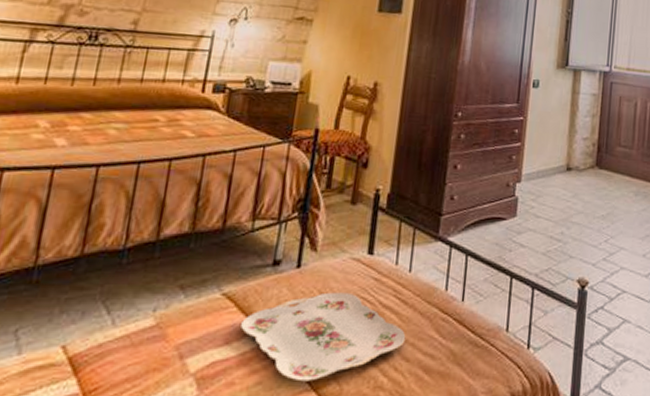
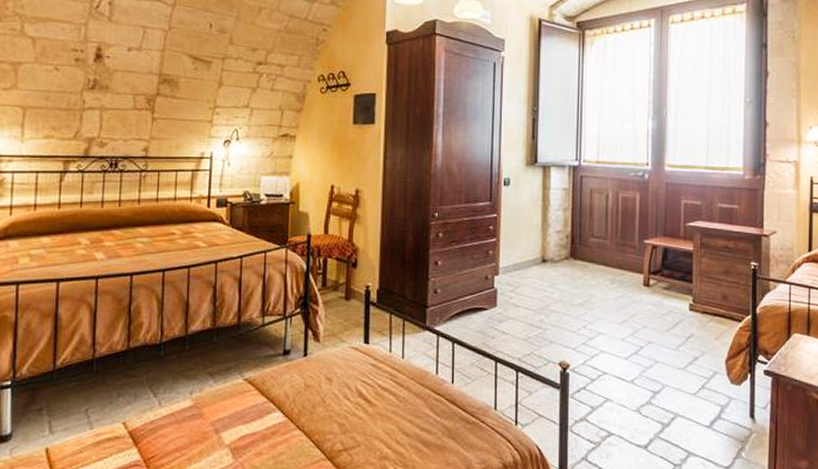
serving tray: present [241,292,406,382] -> none [262,377,404,452]

